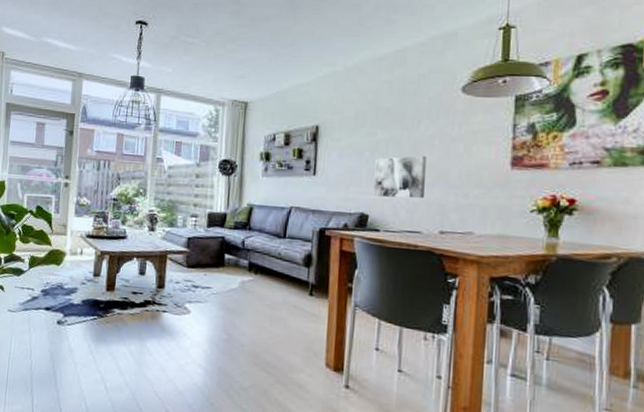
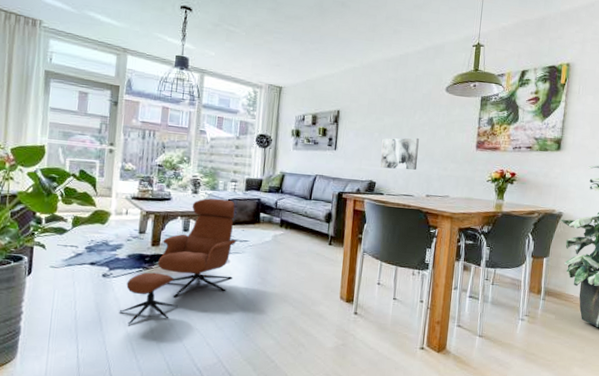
armchair: none [73,236,197,380] -> present [119,198,236,325]

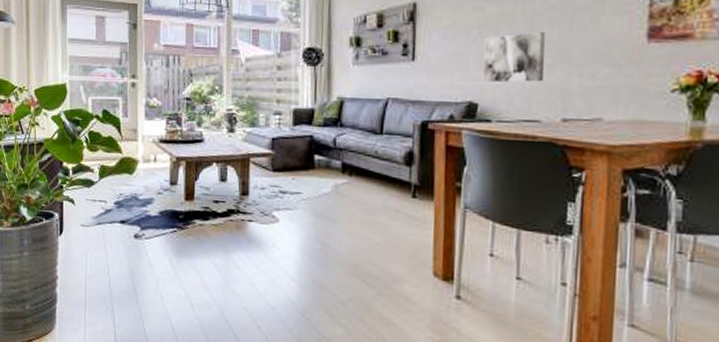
armchair: present [119,198,236,325] -> none [154,137,285,298]

